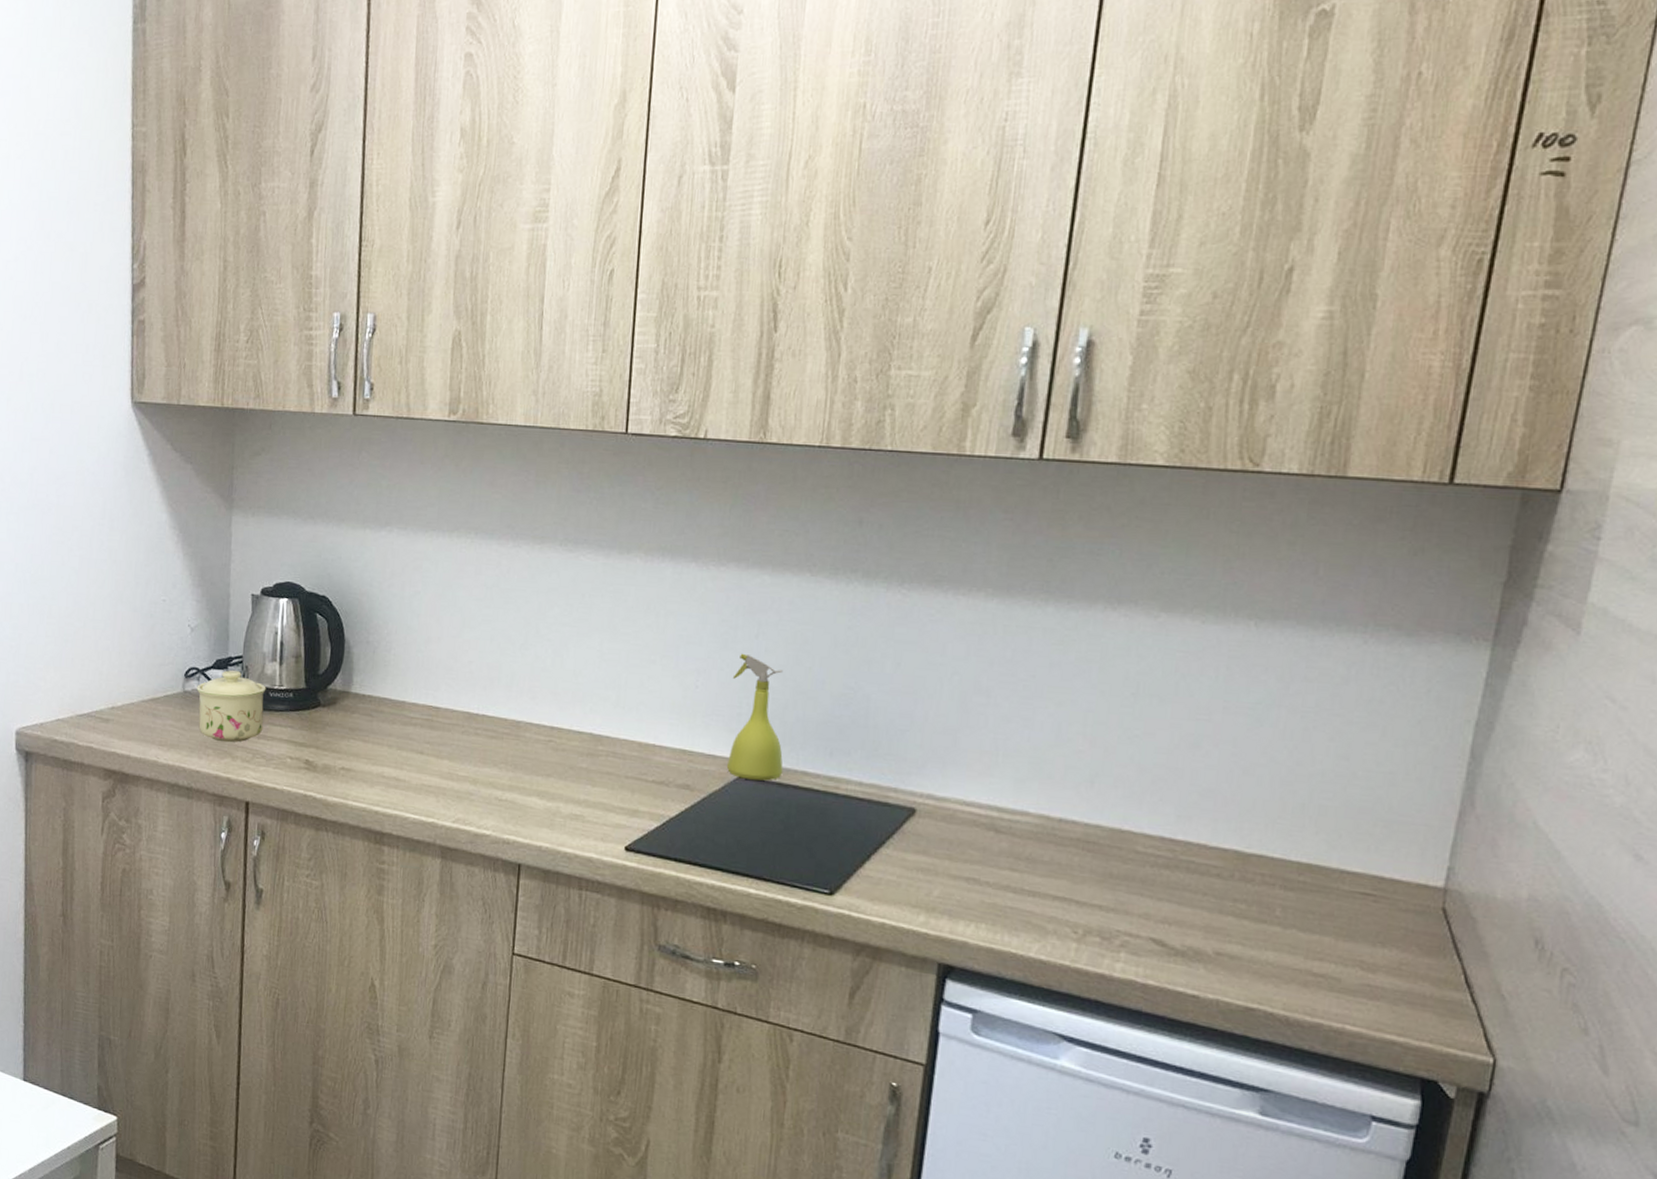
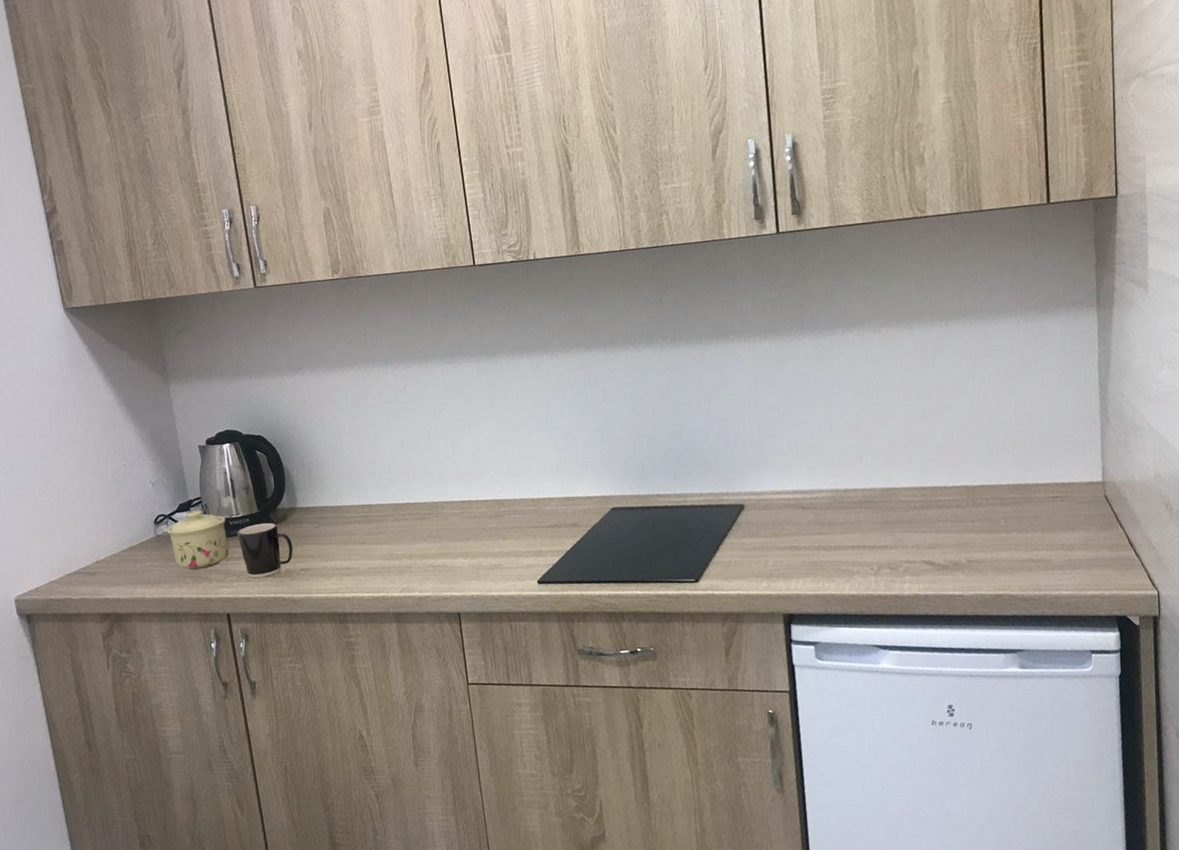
mug: none [275,701,337,768] -> present [237,522,293,578]
spray bottle: present [726,653,783,781] -> none [591,415,643,510]

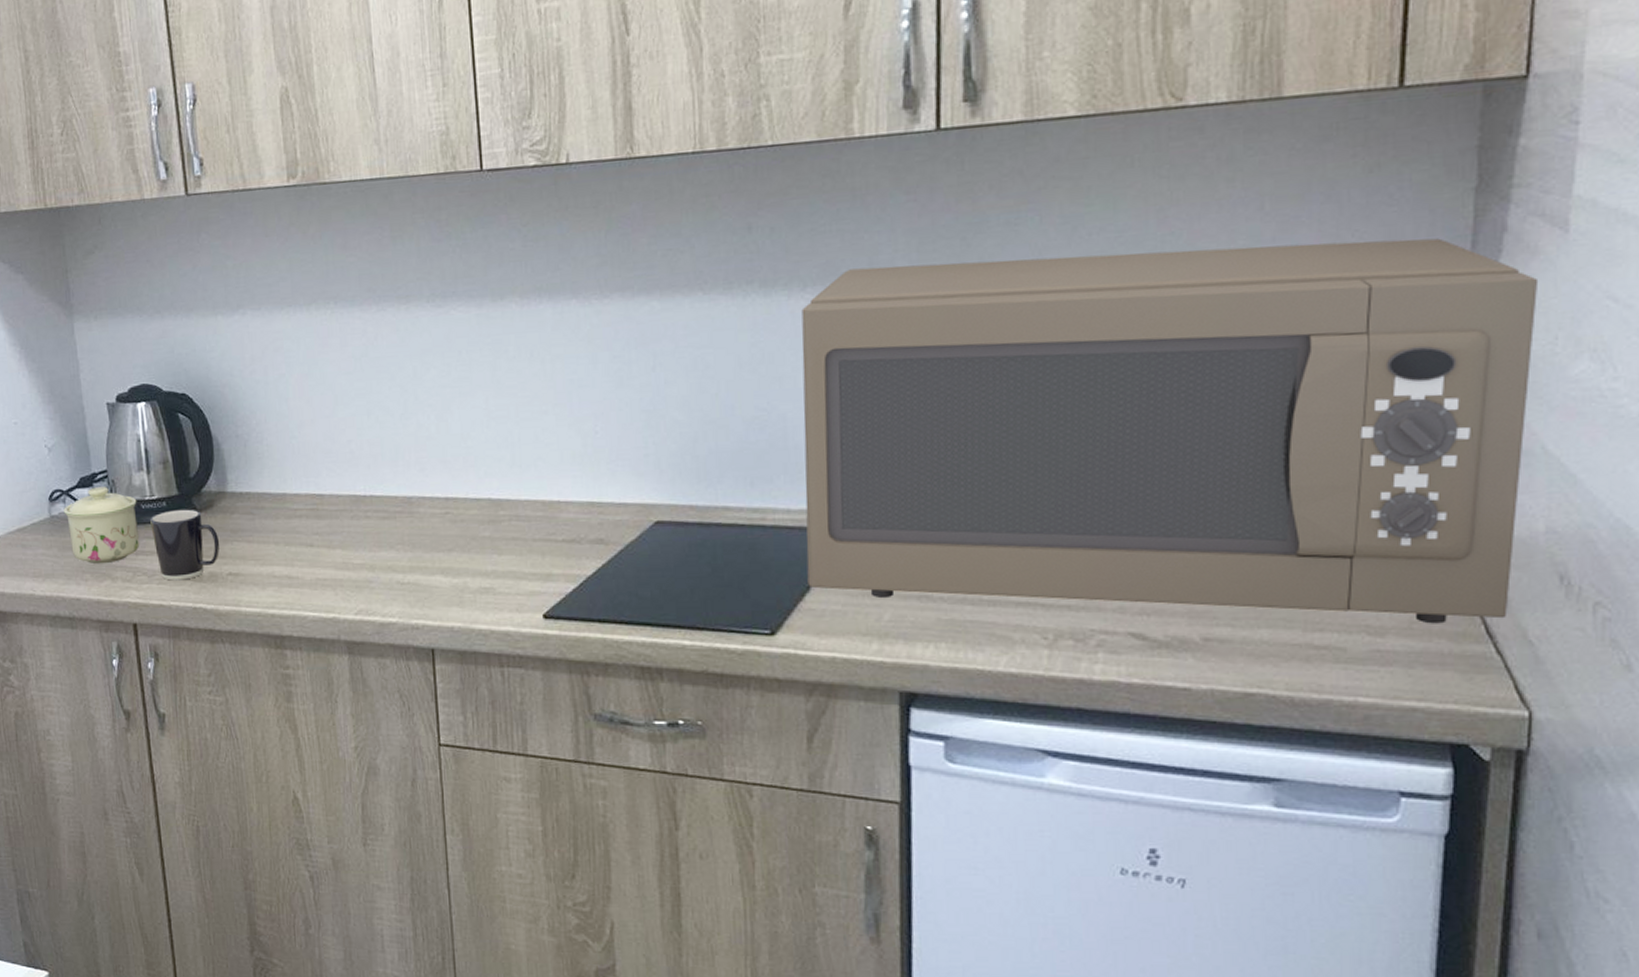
microwave: none [699,296,1140,551] -> present [801,238,1539,624]

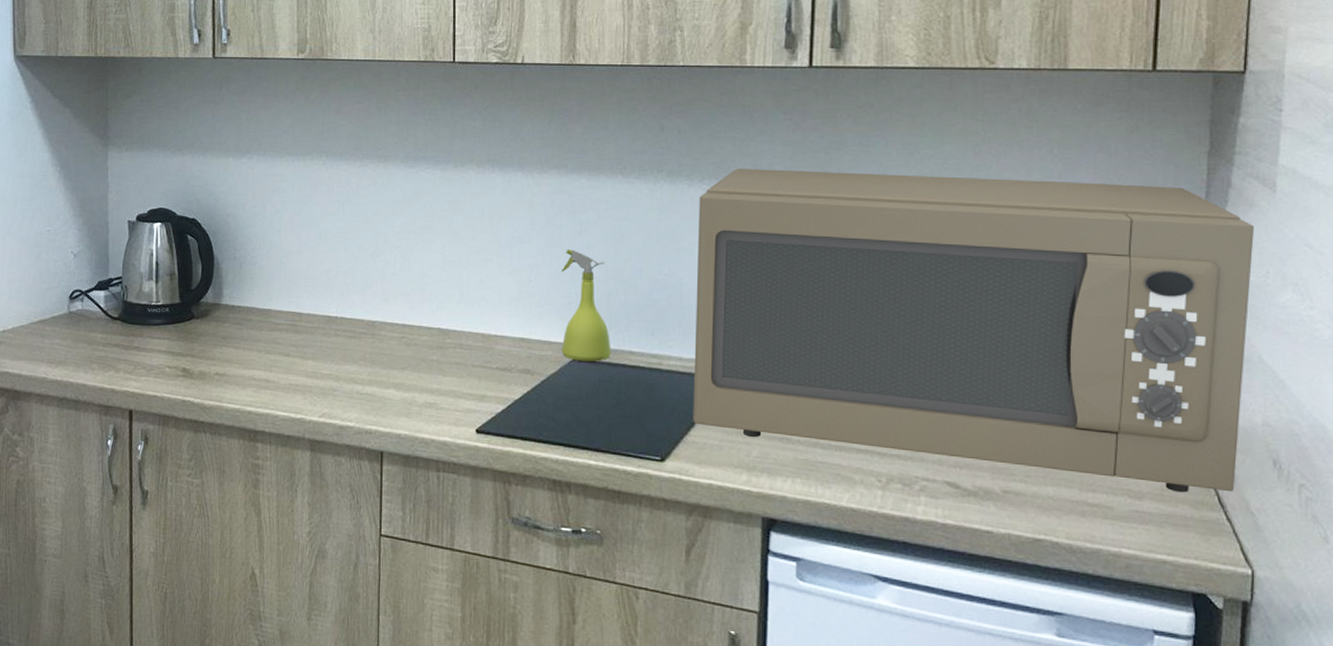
sugar bowl: present [63,486,140,565] -> none [81,290,145,357]
mug: present [150,509,220,581] -> none [154,315,210,376]
spray bottle: none [633,389,702,525] -> present [561,249,611,362]

